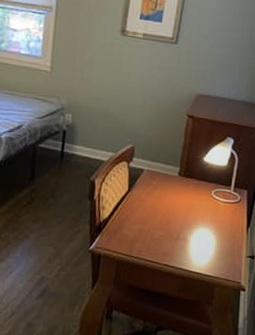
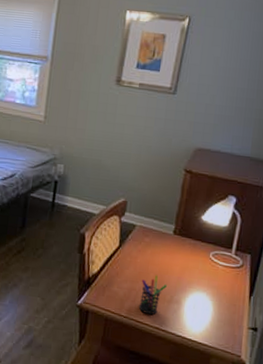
pen holder: none [148,215,174,253] -> present [138,275,167,315]

